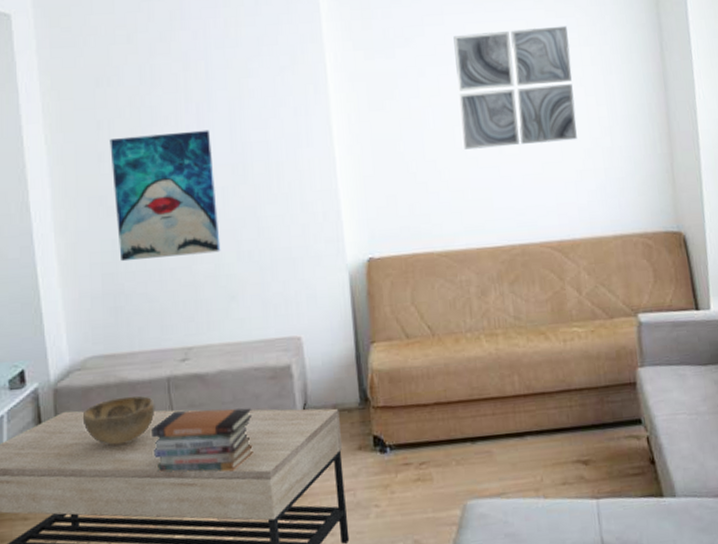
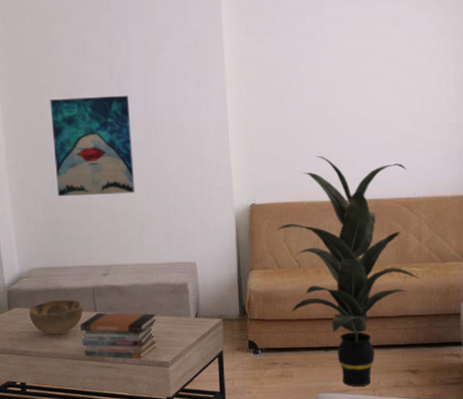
indoor plant: none [403,194,585,488] -> present [278,156,421,387]
wall art: present [453,25,577,150] -> none [330,18,429,120]

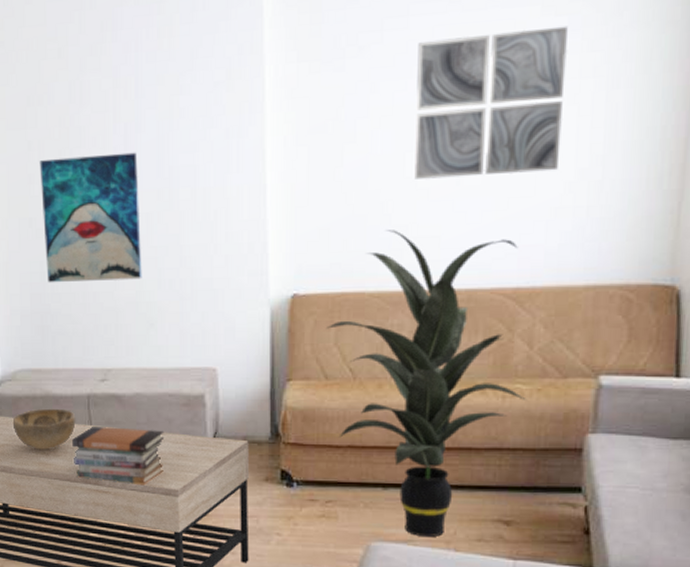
wall art: none [330,18,429,120] -> present [413,26,568,179]

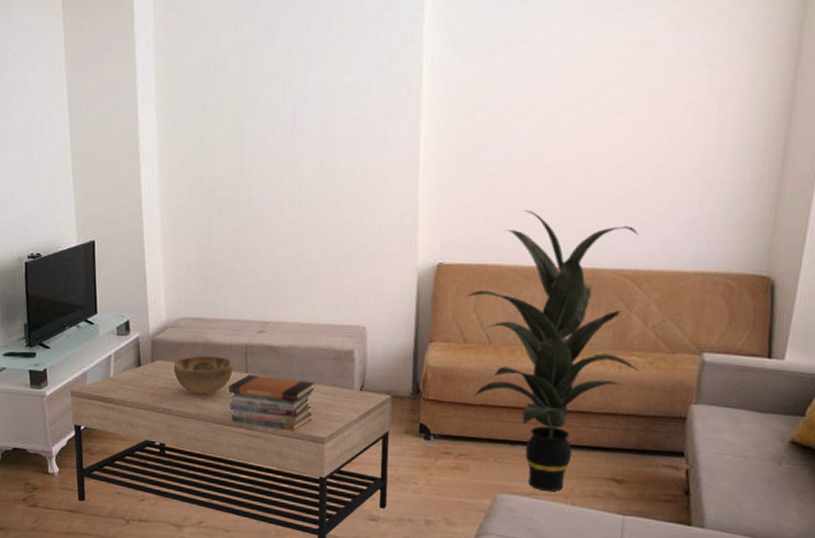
wall art: present [39,152,142,283] -> none [212,122,304,240]
wall art: present [413,26,568,179] -> none [550,41,688,169]

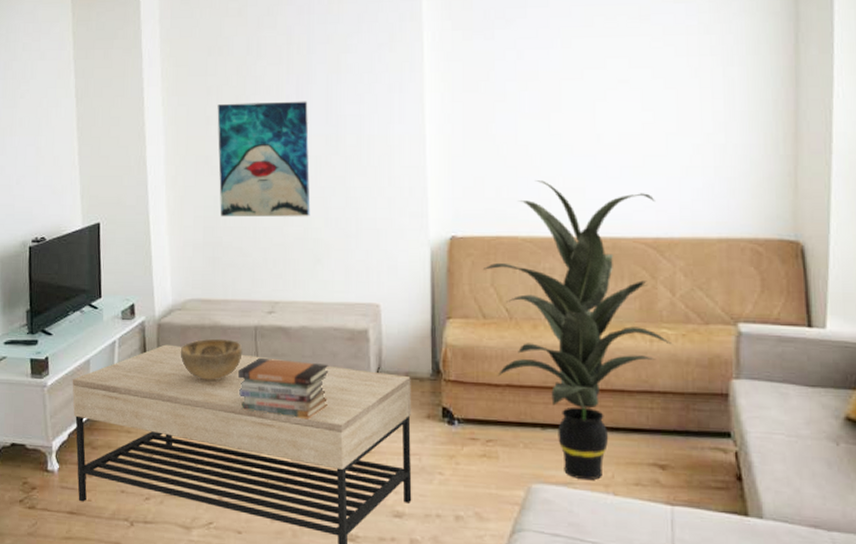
wall art: none [212,122,304,240] -> present [217,101,310,217]

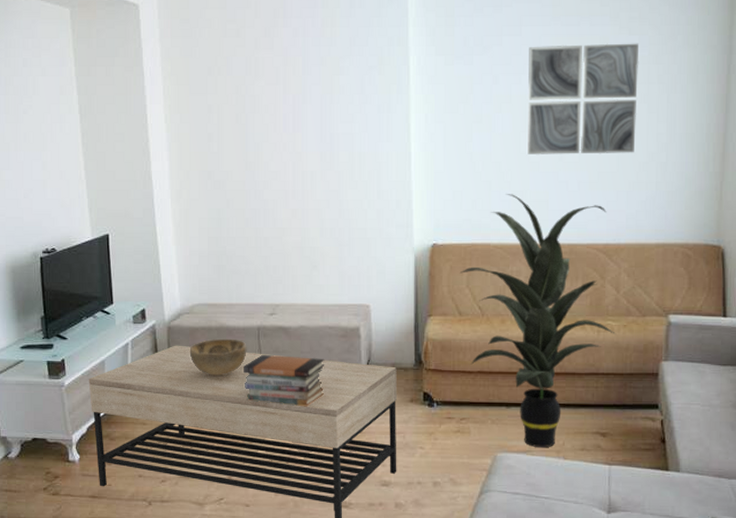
wall art: present [217,101,310,217] -> none [218,120,307,228]
wall art: none [557,11,687,136] -> present [526,43,638,154]

